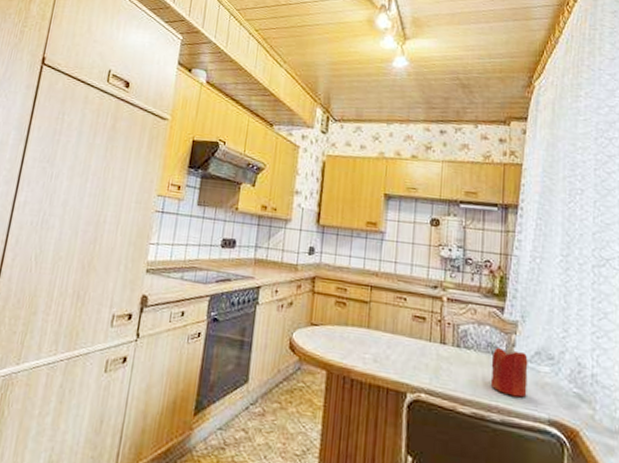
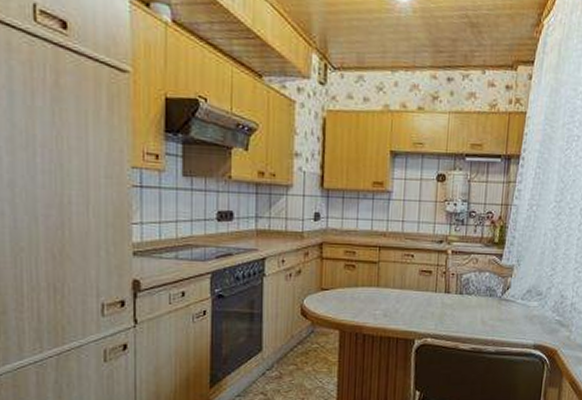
candle: present [490,345,528,398] -> none [487,287,521,330]

